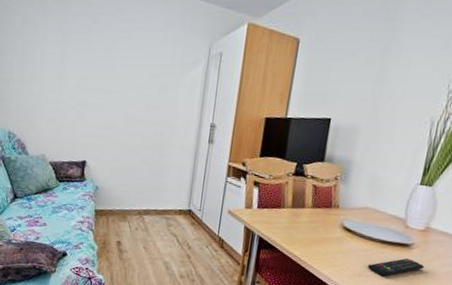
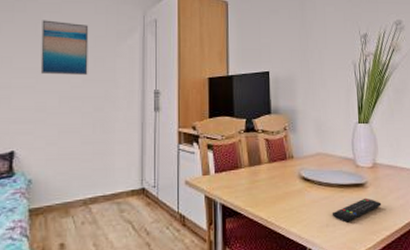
wall art: none [111,44,156,101] -> present [40,20,89,75]

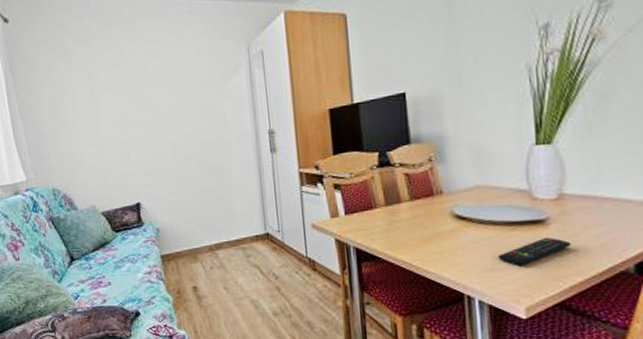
wall art: present [40,20,89,75] -> none [146,68,198,126]

